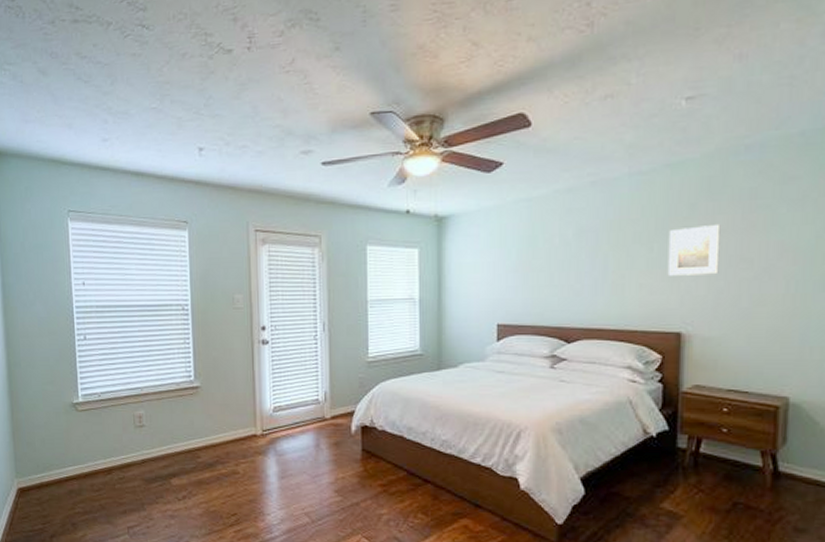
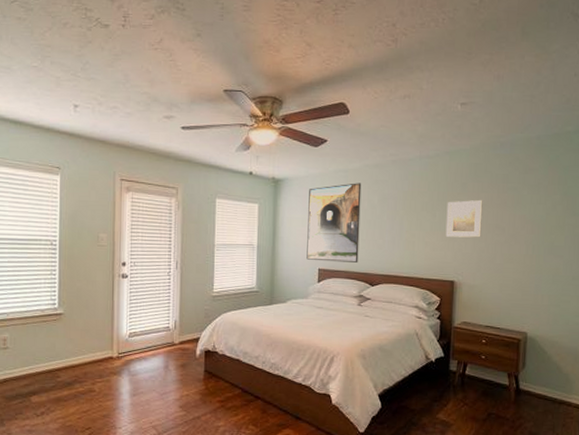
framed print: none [481,213,551,315] -> present [306,183,362,263]

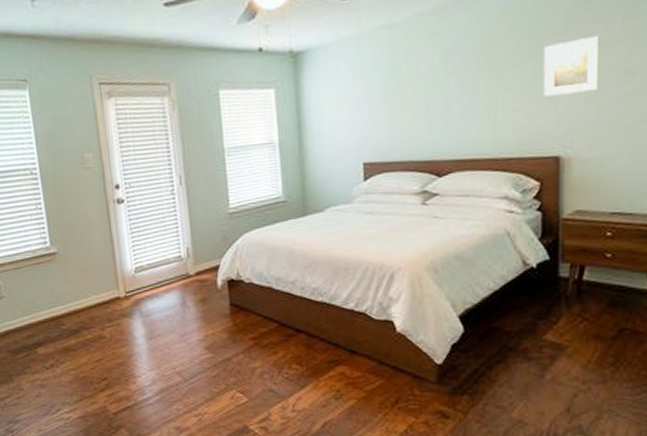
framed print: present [306,183,362,263] -> none [341,39,418,153]

